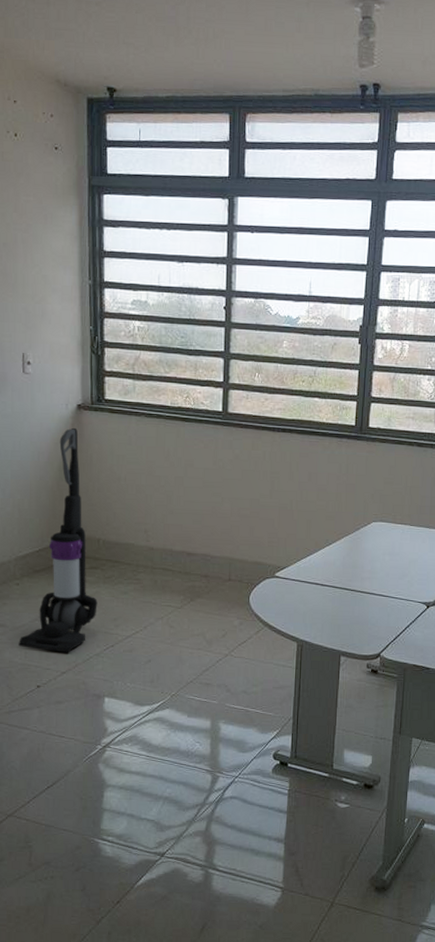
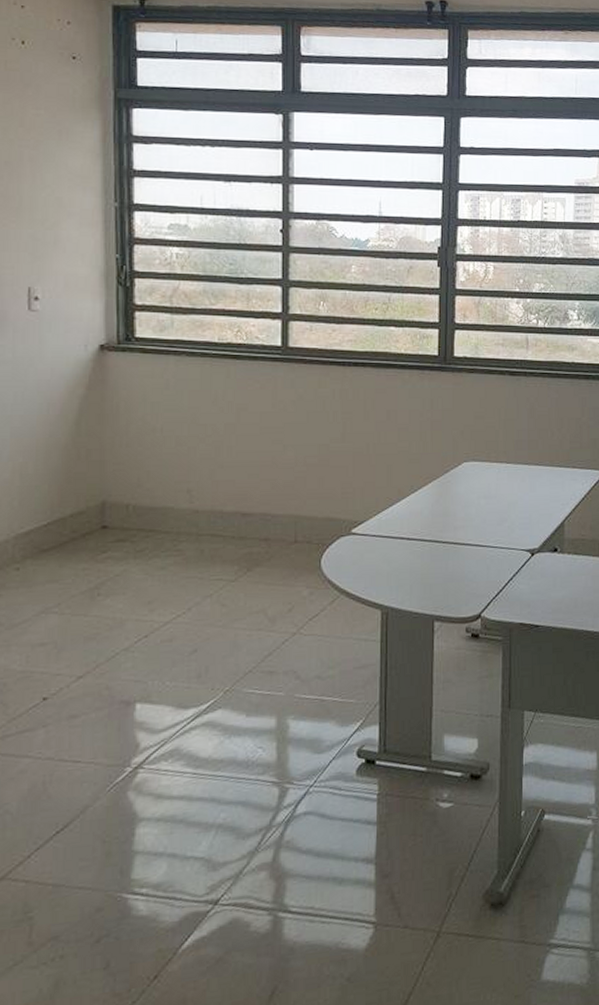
vacuum cleaner: present [18,427,98,653] -> none [18,372,126,652]

